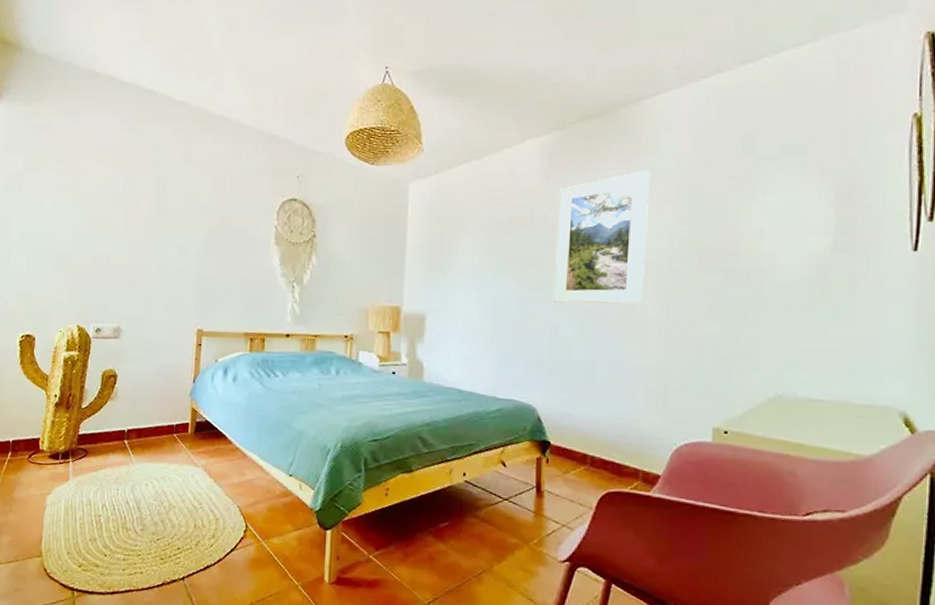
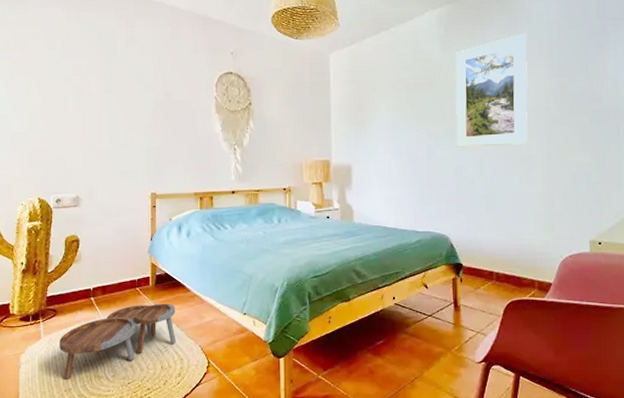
nesting tables: none [88,453,215,528] -> present [59,303,176,380]

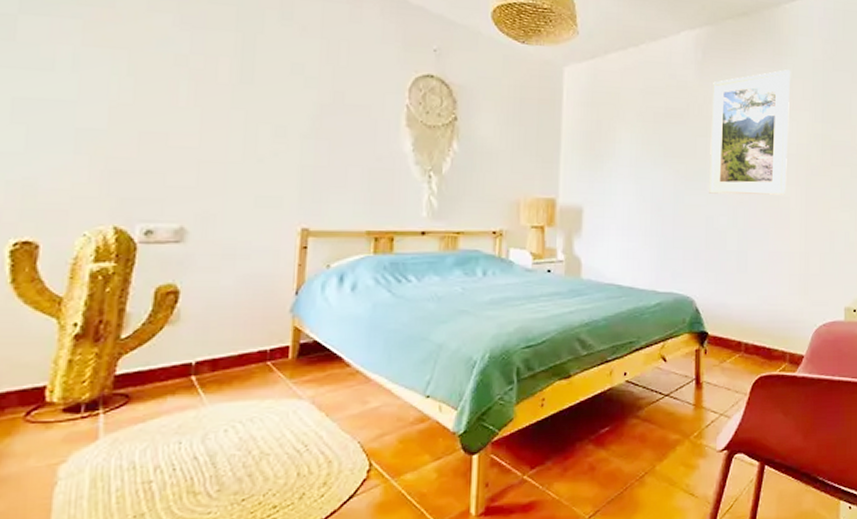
nesting tables: present [59,303,176,380] -> none [130,383,326,500]

